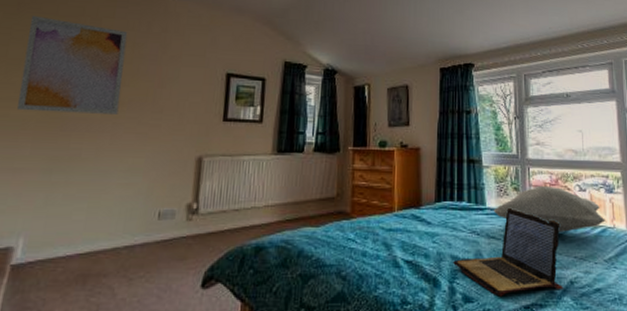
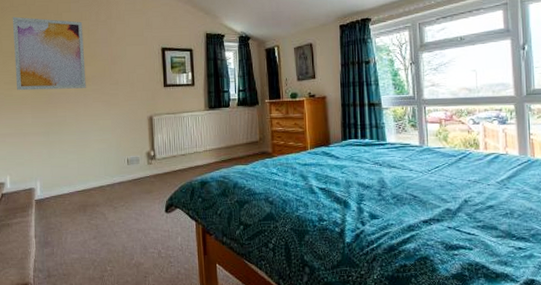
laptop: present [452,207,564,297] -> none [359,141,459,214]
cushion: present [493,185,605,232] -> none [393,121,498,160]

